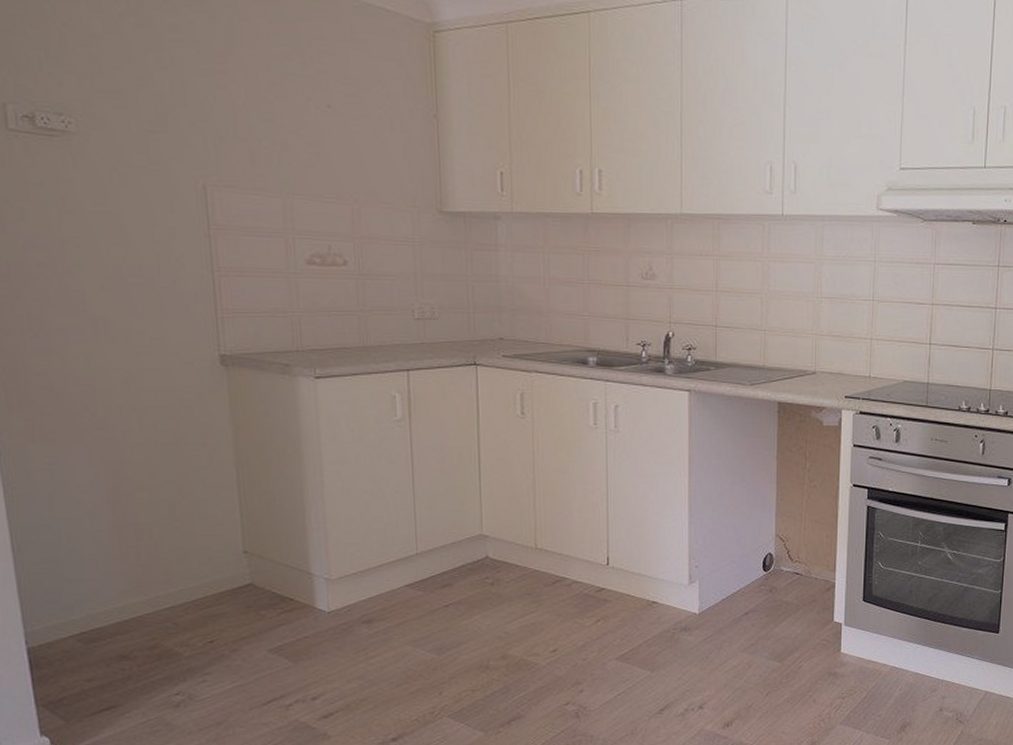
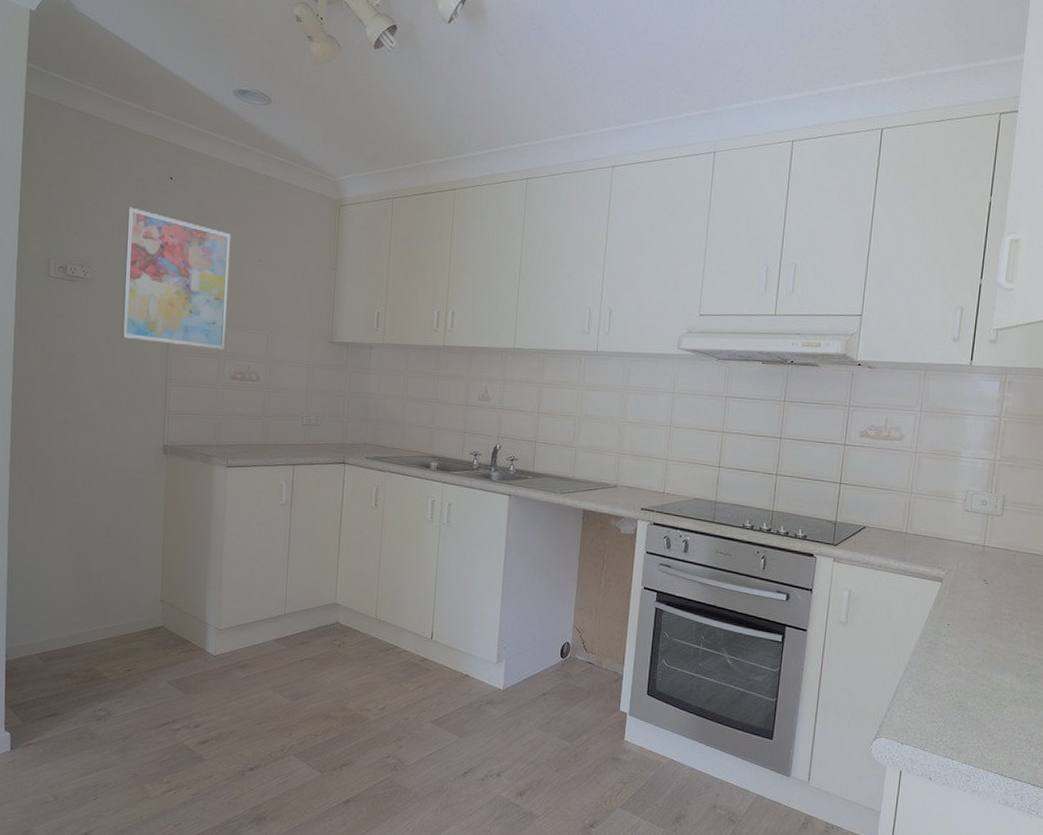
wall art: none [118,30,292,226] -> present [121,207,231,350]

